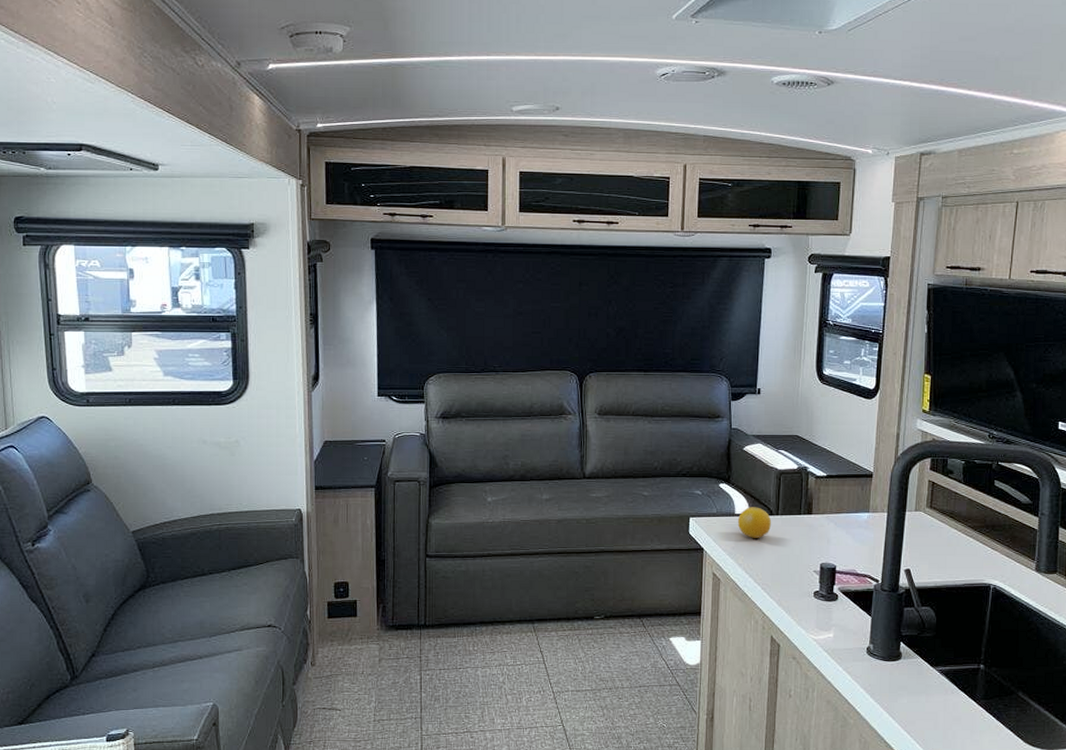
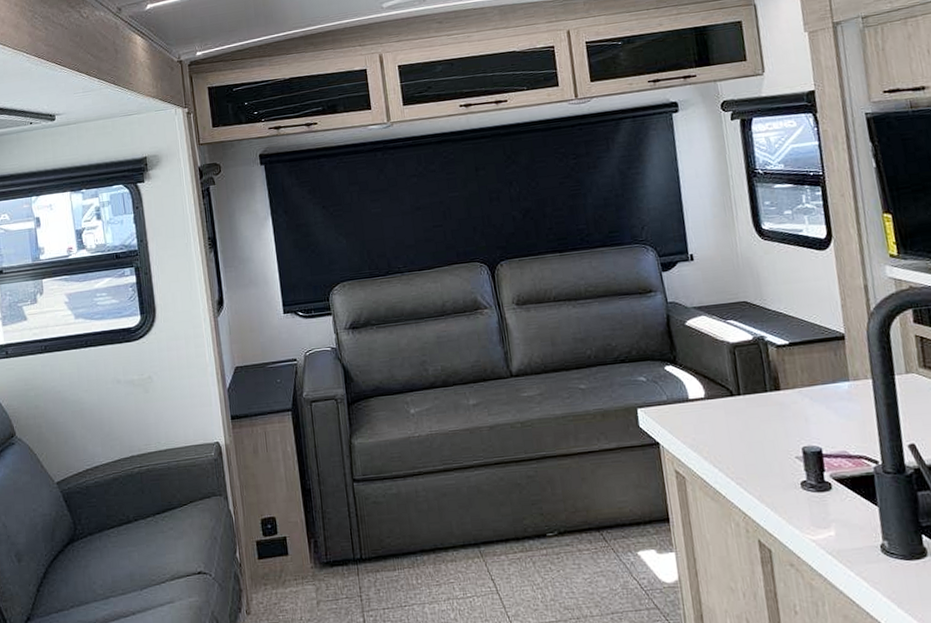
fruit: present [737,507,772,538] -> none [693,388,735,425]

